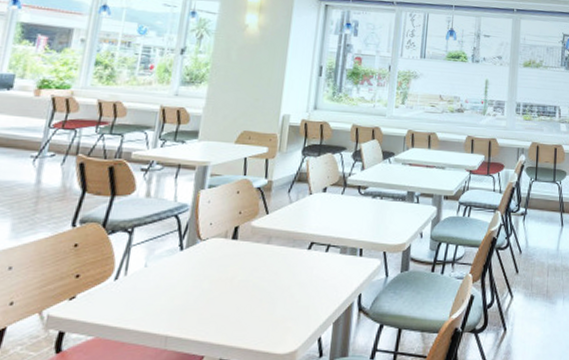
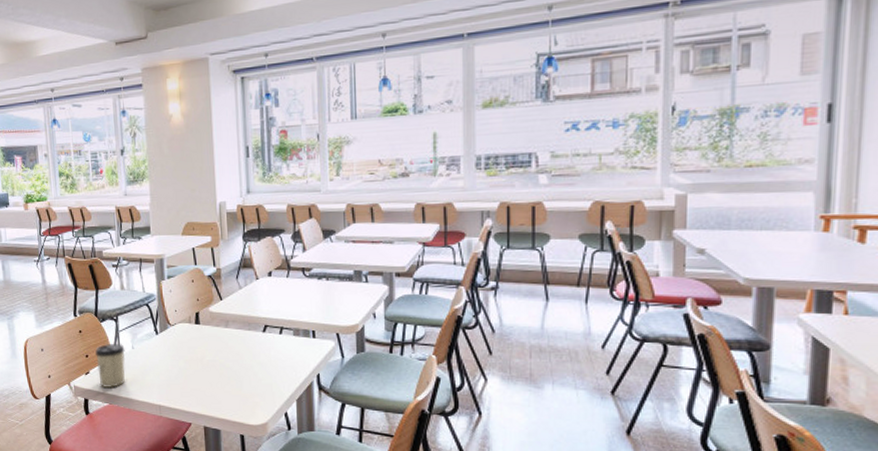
cup: none [86,260,135,316] -> present [95,343,126,388]

